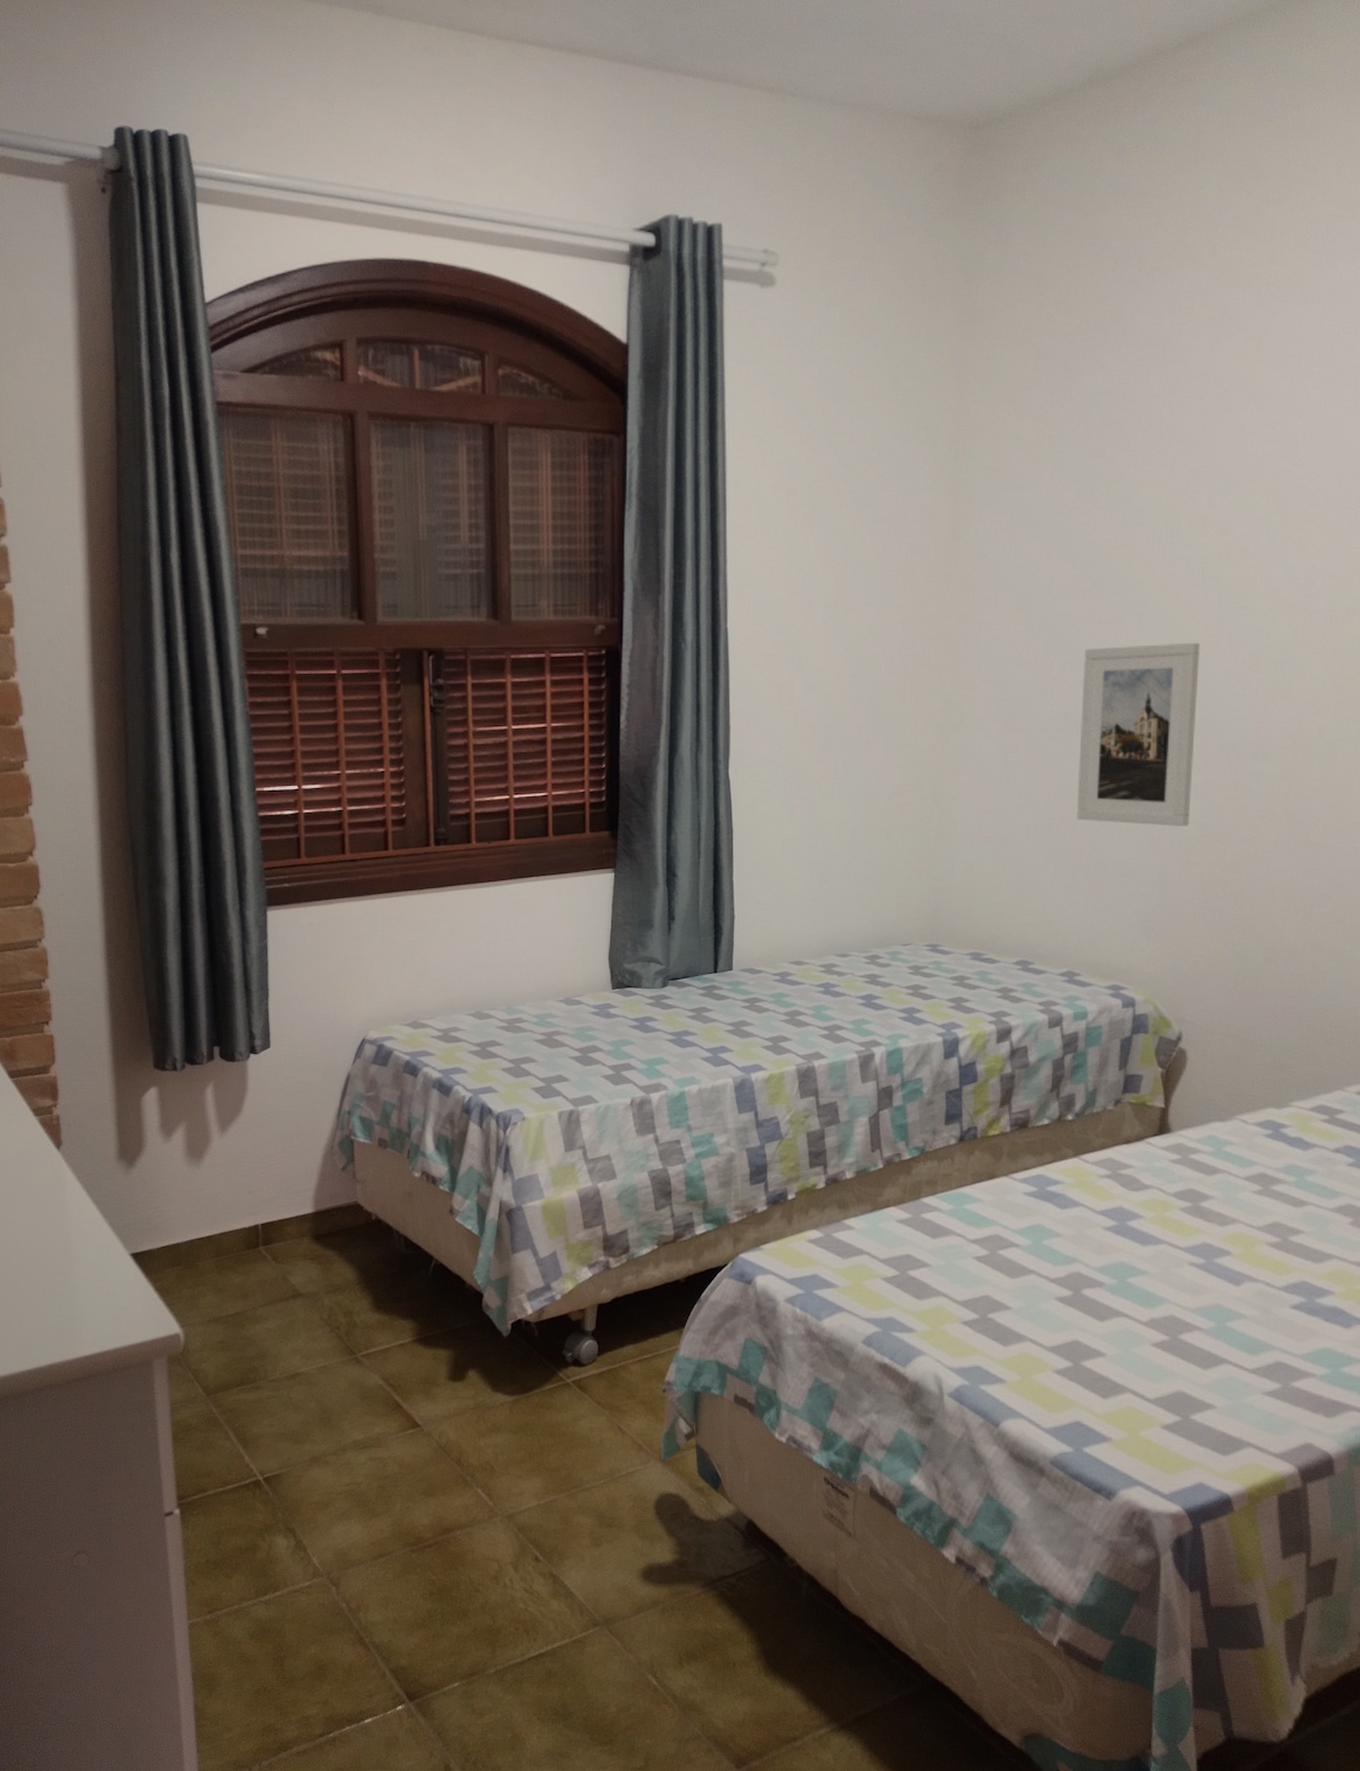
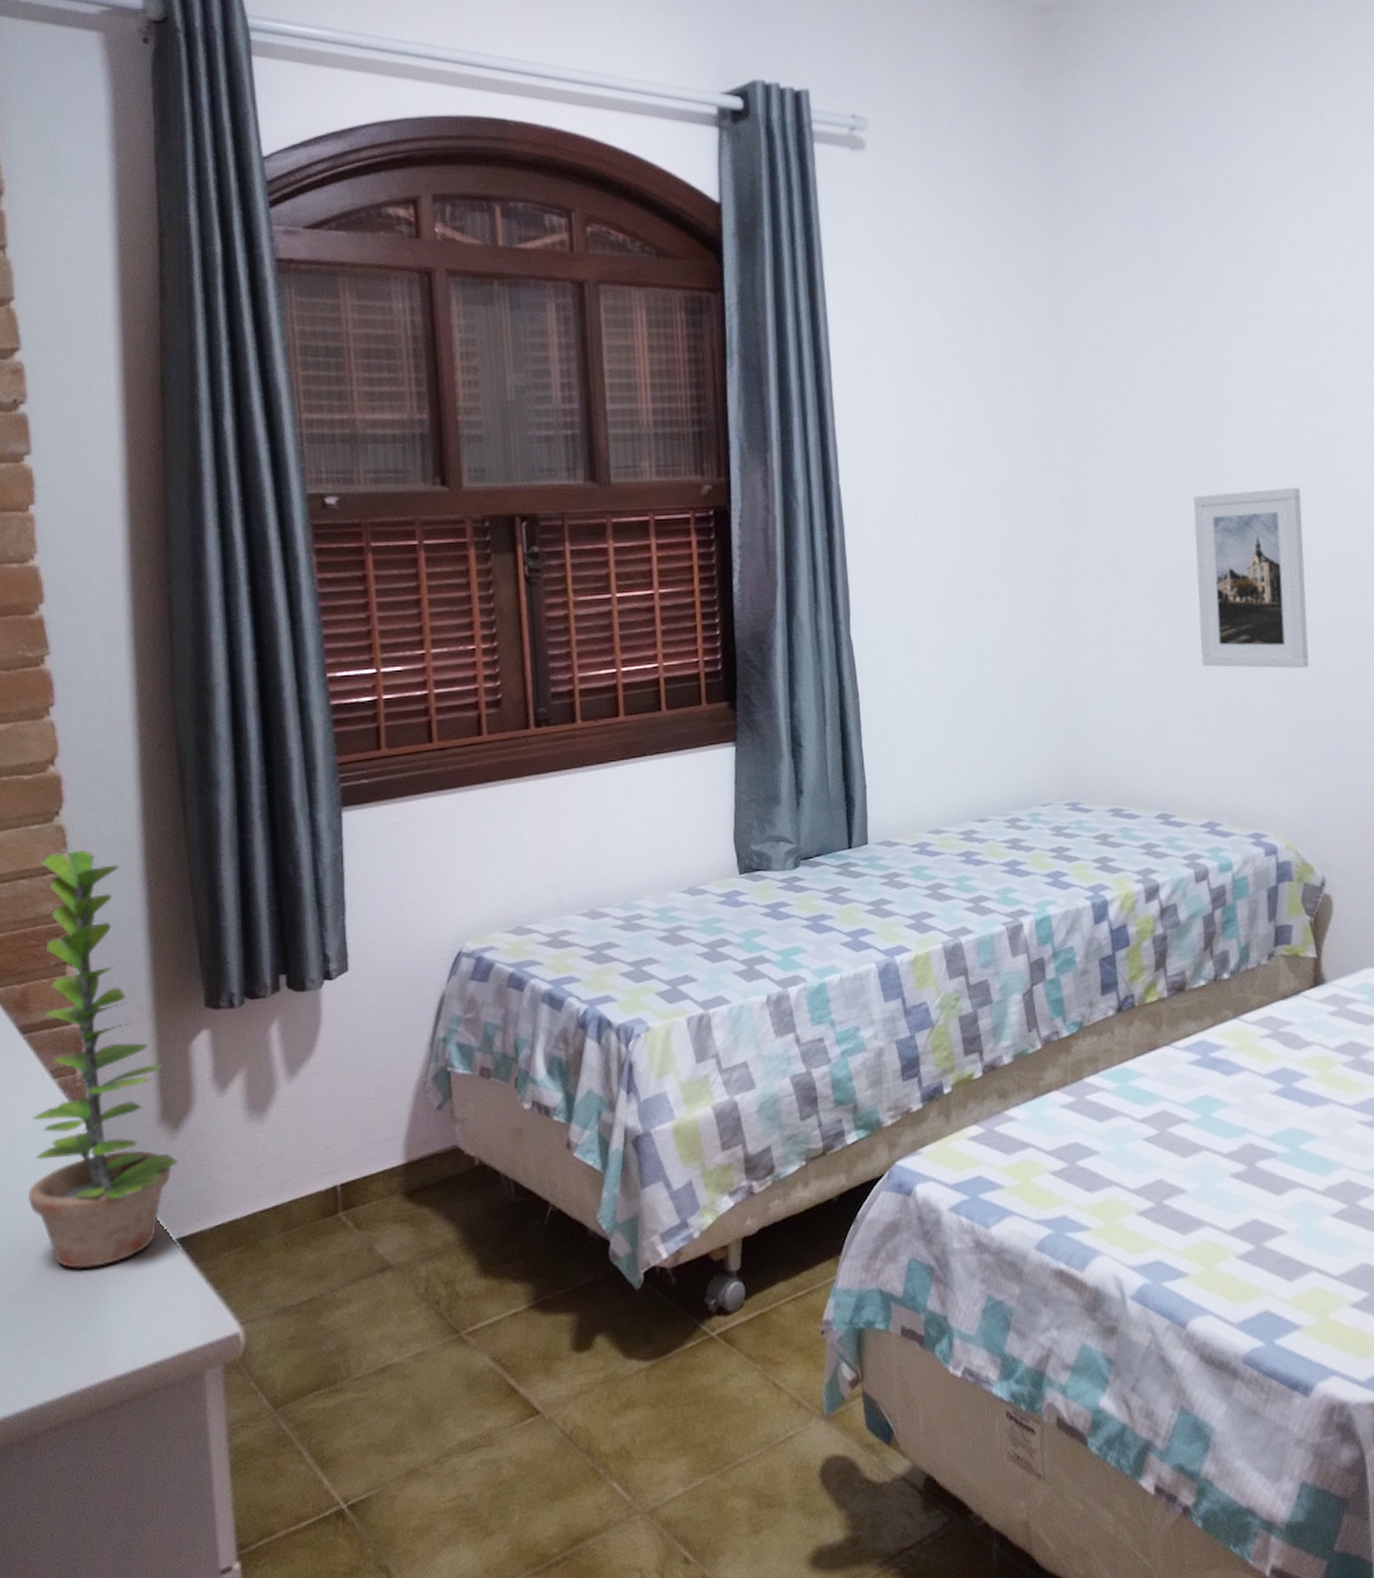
plant: none [17,929,133,1270] -> present [28,849,179,1269]

